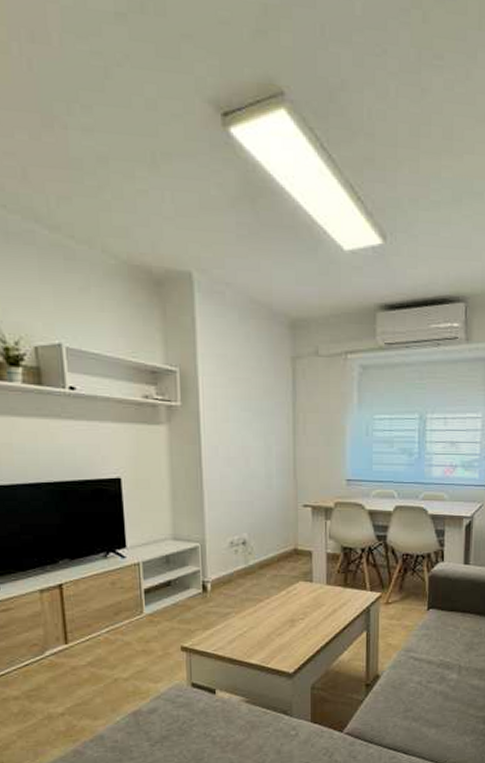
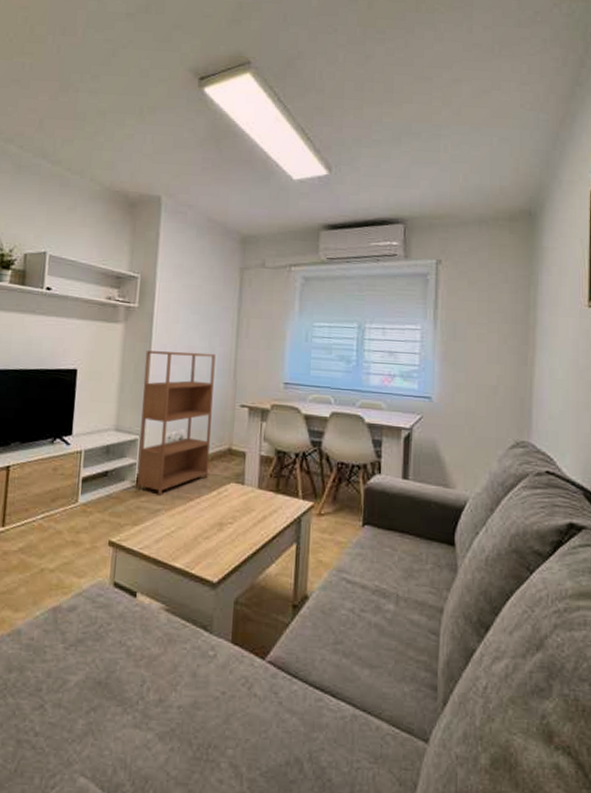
bookshelf: none [196,453,276,599] -> present [136,350,216,495]

